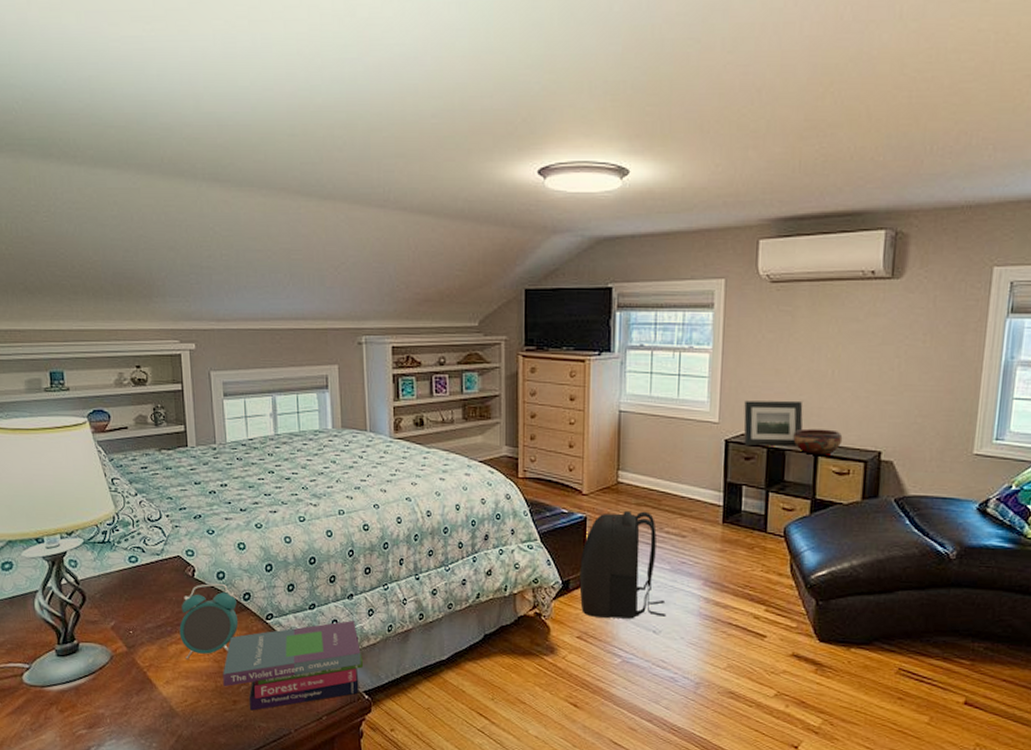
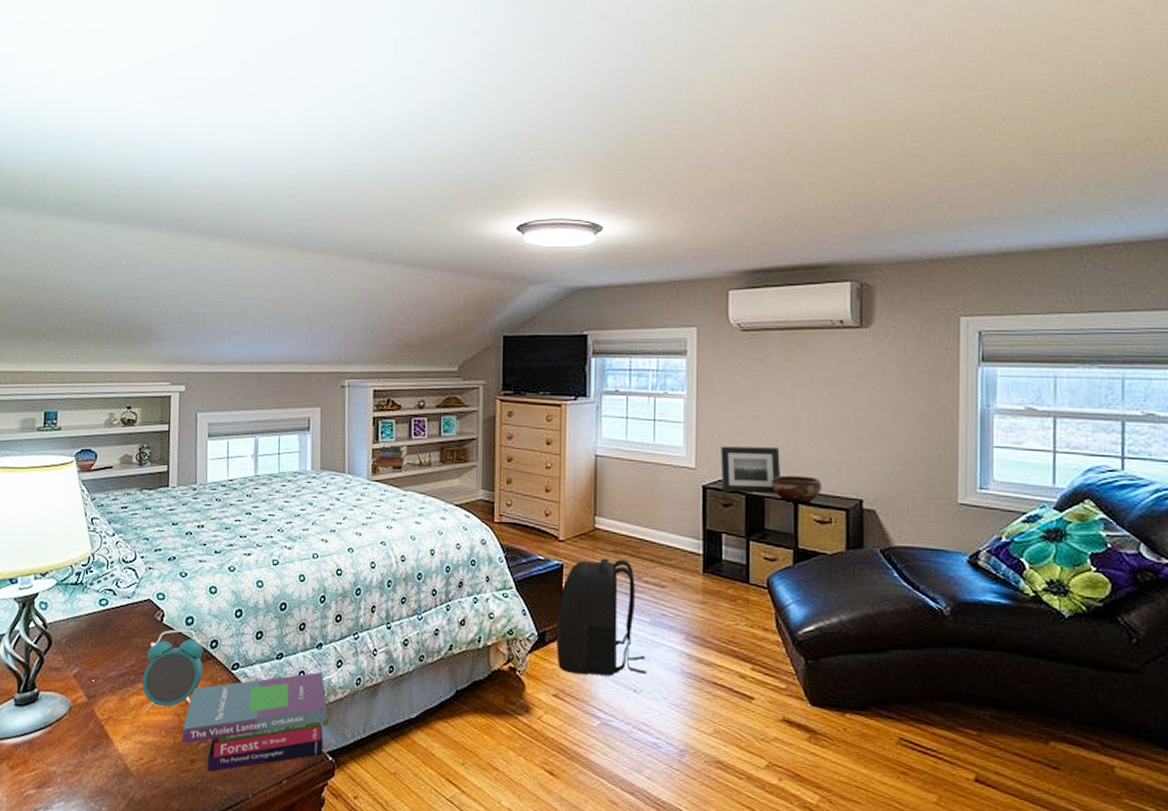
books: none [396,402,431,425] -> present [375,444,409,468]

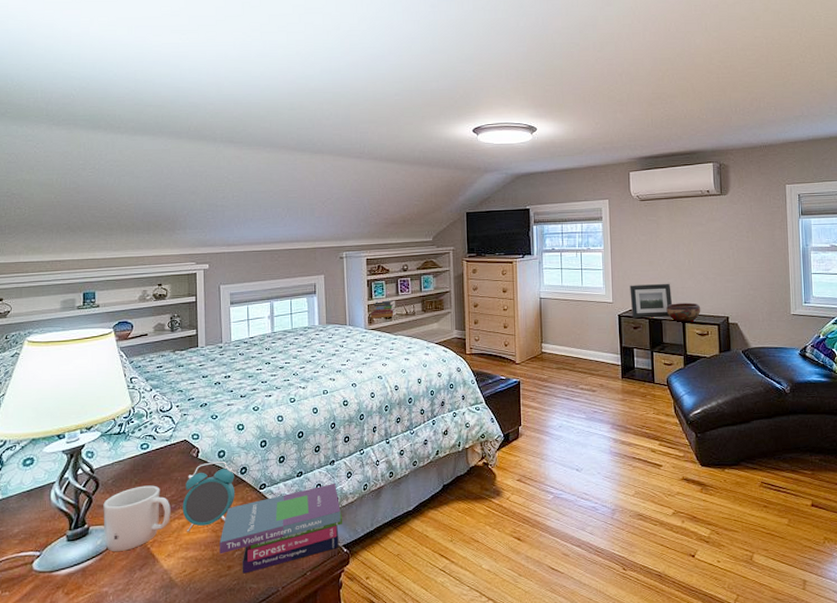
mug: none [54,649,129,726] -> present [103,485,171,552]
backpack: present [555,558,647,676] -> none [516,373,586,462]

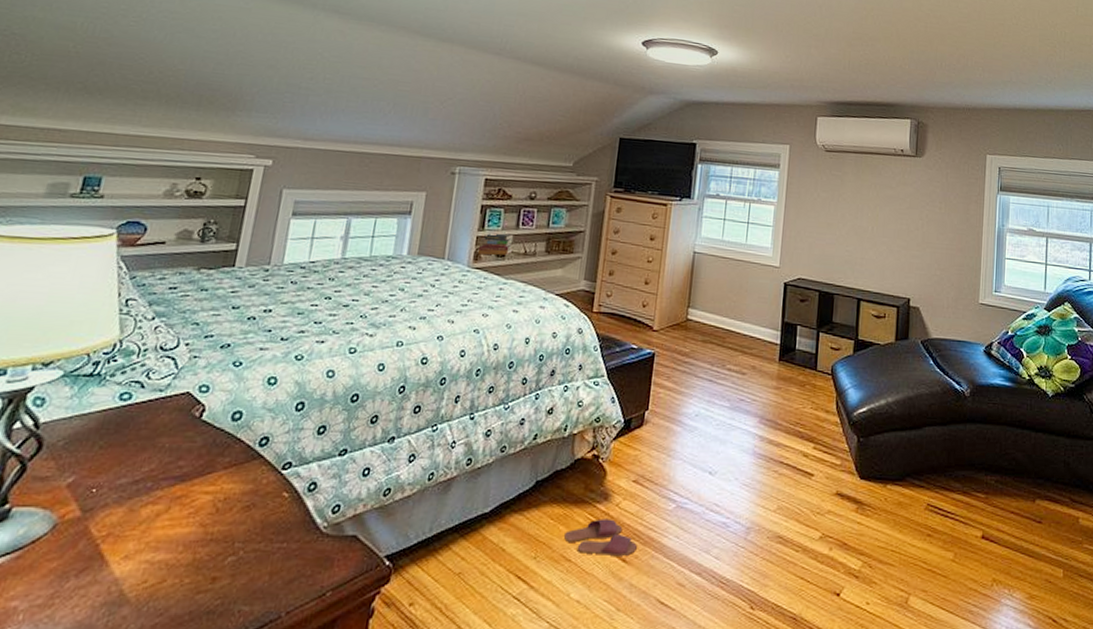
mug: present [103,485,171,552] -> none [30,452,146,548]
alarm clock: present [182,461,236,533] -> none [161,425,250,526]
books: present [219,482,343,574] -> none [204,467,392,590]
slippers: none [471,509,527,536] -> present [564,519,637,556]
picture frame: present [630,284,672,318] -> none [800,249,849,291]
decorative bowl: present [666,302,701,322] -> none [840,276,880,300]

